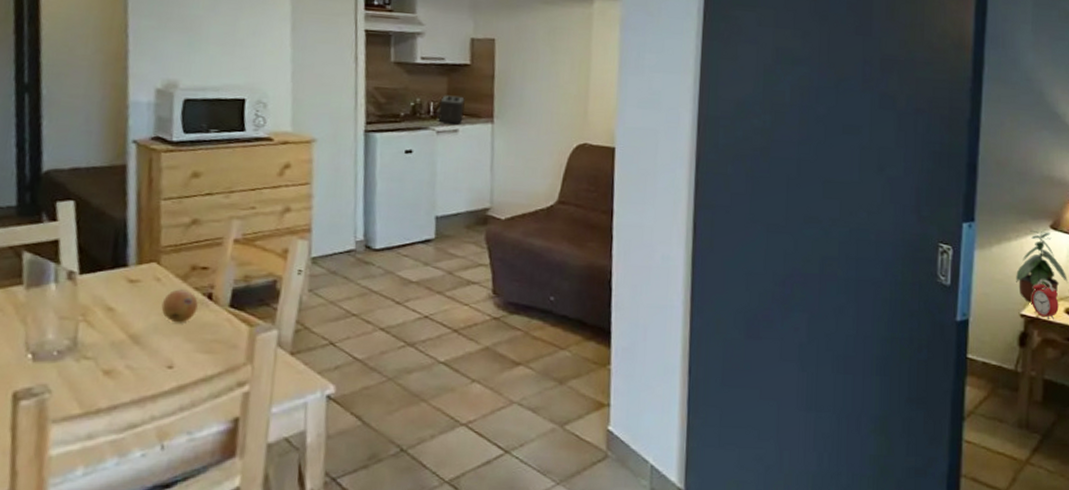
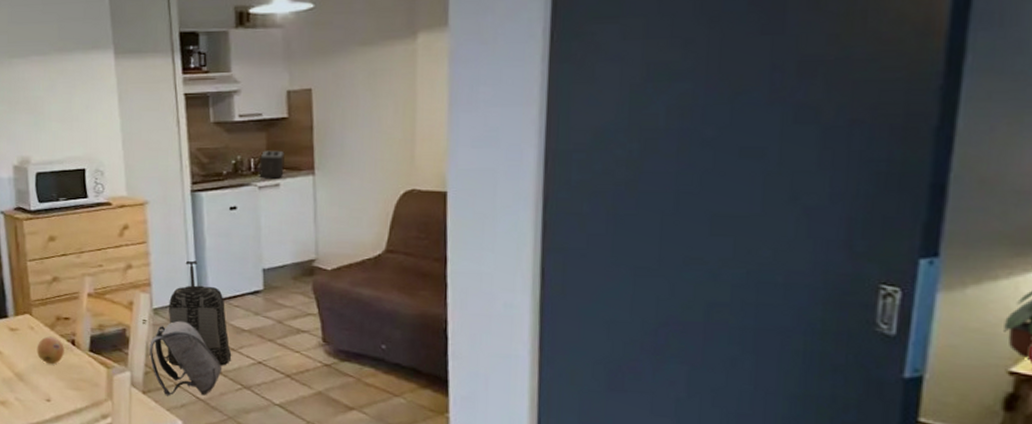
backpack: none [302,271,384,358] -> present [149,320,221,397]
suitcase: none [320,205,397,326] -> present [164,260,232,370]

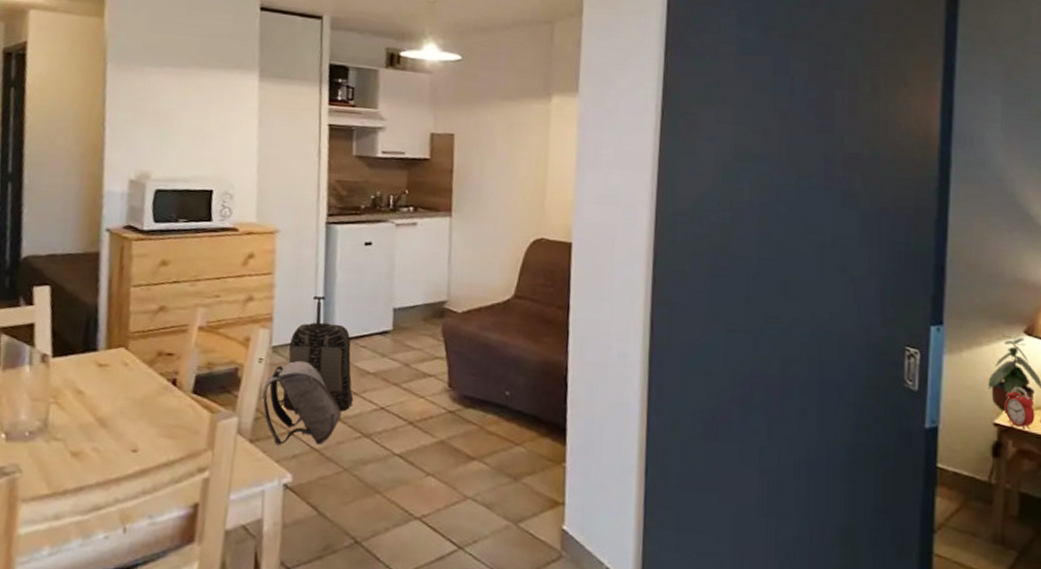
fruit: present [37,336,64,365] -> none [127,374,163,408]
toaster: present [259,150,285,179] -> none [397,188,424,218]

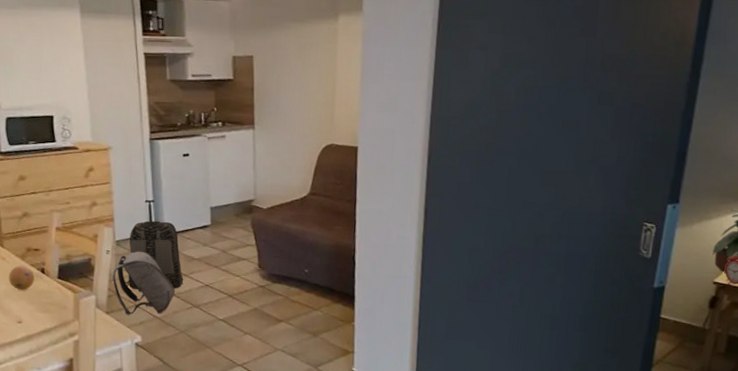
fruit: none [127,374,163,408] -> present [8,266,34,291]

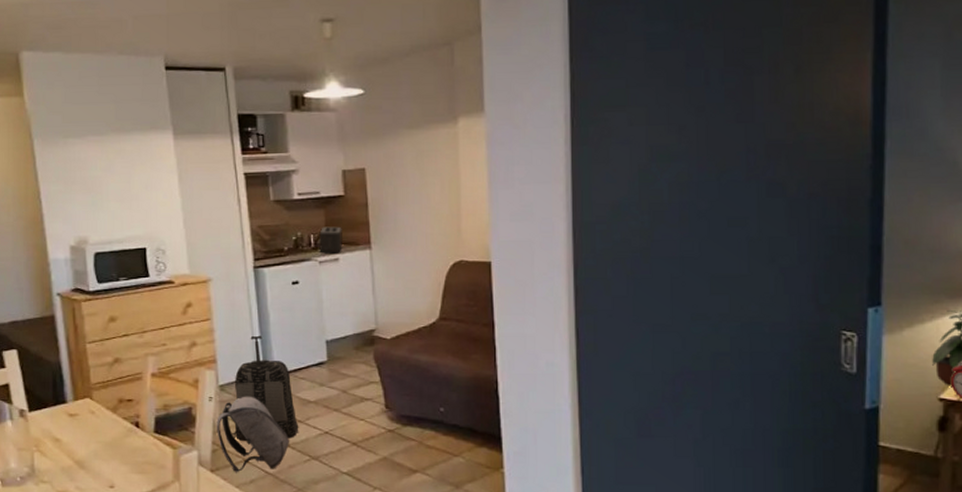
fruit: present [8,266,34,291] -> none [98,420,128,449]
toaster: none [209,106,230,131] -> present [319,226,342,254]

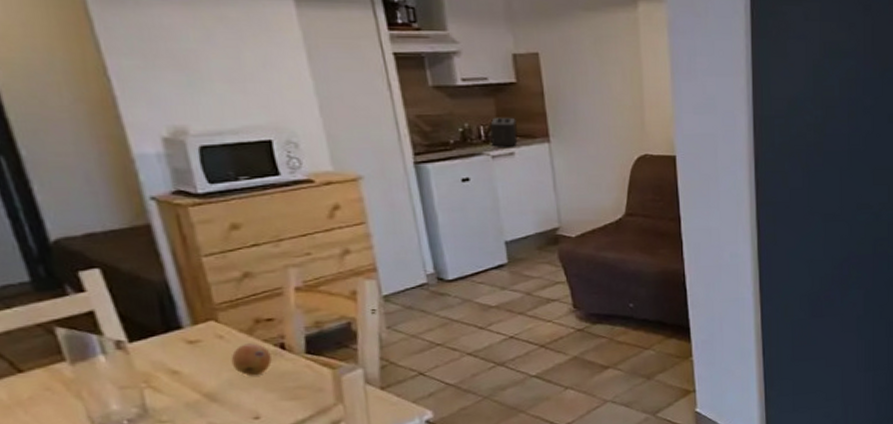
fruit: none [98,420,128,449] -> present [231,343,272,376]
backpack: present [216,396,289,473] -> none [383,305,471,388]
suitcase: present [232,335,299,445] -> none [401,239,481,357]

